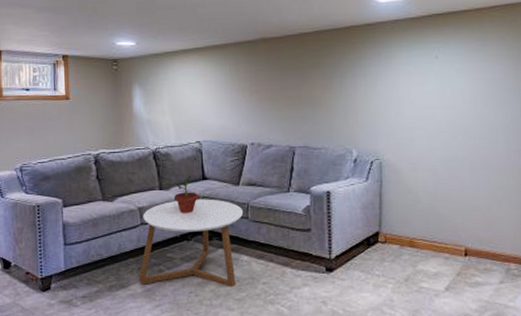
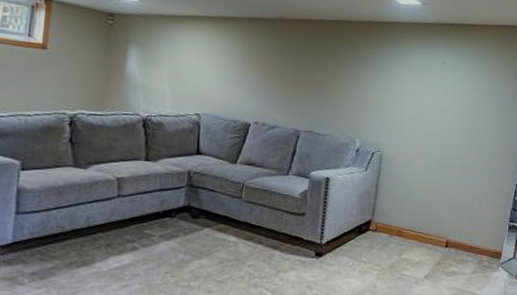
coffee table: present [139,199,244,287] -> none [107,174,238,269]
potted plant: present [174,175,199,213] -> none [161,148,191,188]

